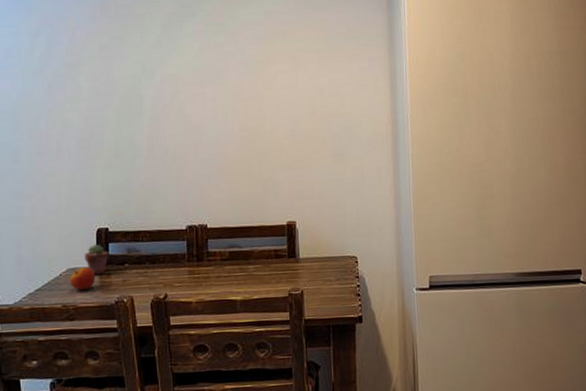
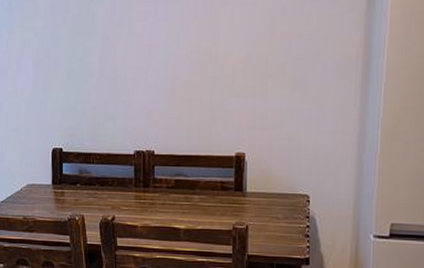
apple: present [69,266,96,290] -> none [29,183,51,205]
potted succulent: present [84,244,109,275] -> none [41,163,63,192]

